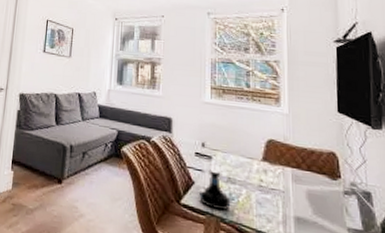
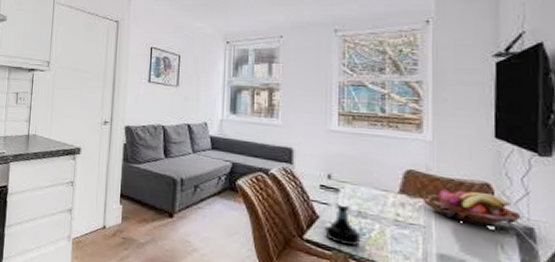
fruit basket: none [281,157,361,190] -> present [422,189,522,225]

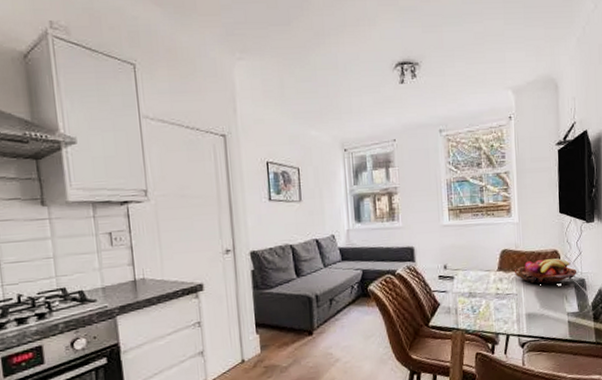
tequila bottle: present [323,201,363,247] -> none [444,287,474,324]

